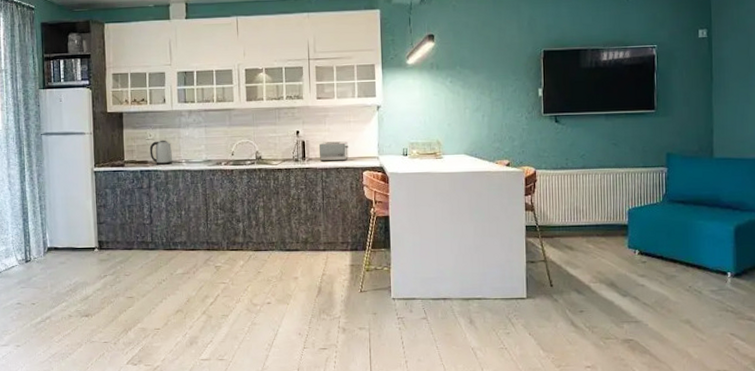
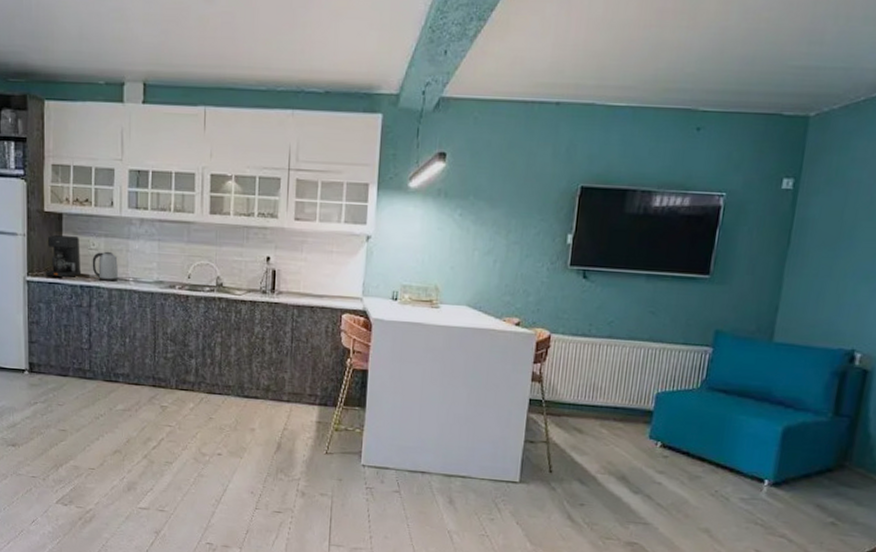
coffee maker: none [109,129,141,166] -> present [45,234,82,278]
toaster: present [318,141,349,163] -> none [291,273,329,300]

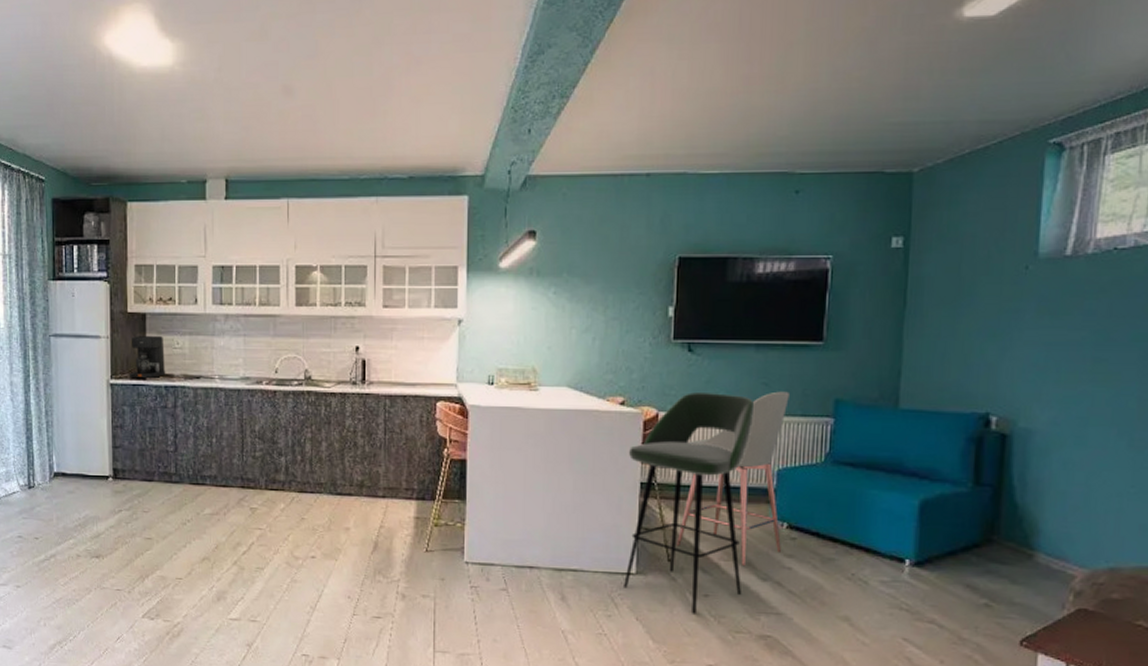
kettle: present [92,251,119,282] -> none [176,349,204,380]
bar stool: none [507,317,641,521] -> present [624,392,755,614]
bar stool: none [557,320,674,480] -> present [676,391,789,567]

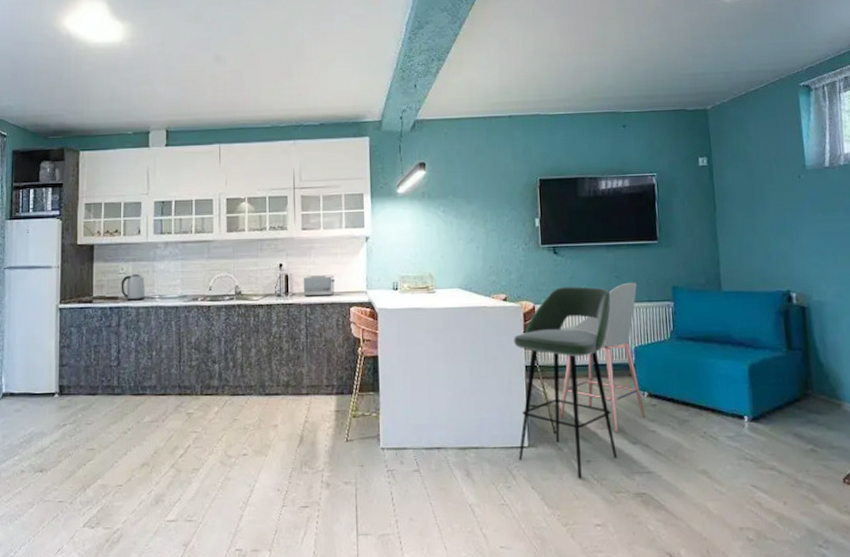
coffee maker: present [129,335,166,379] -> none [76,263,111,303]
kettle: none [176,349,204,380] -> present [121,274,146,301]
toaster: none [382,362,421,389] -> present [303,275,336,298]

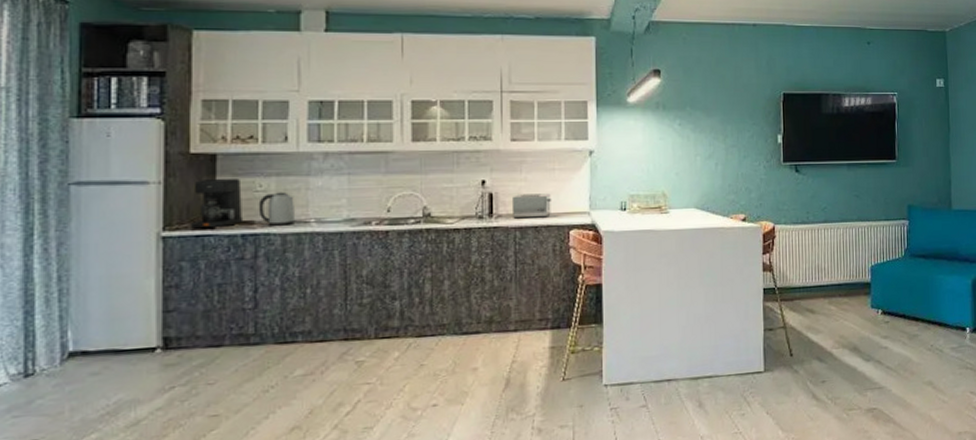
coffee maker: none [76,263,111,303] -> present [189,177,244,229]
bar stool: present [513,286,618,479] -> none [751,206,852,400]
bar stool: present [559,282,645,433] -> none [796,201,878,352]

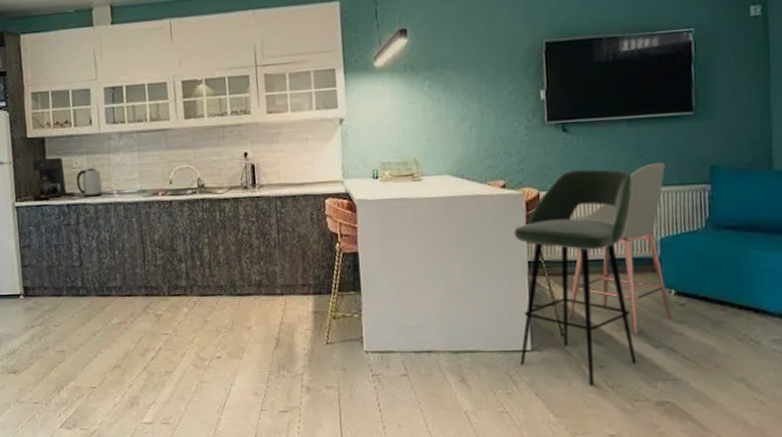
toaster: present [511,193,552,220] -> none [271,163,308,190]
bar stool: none [751,206,852,400] -> present [513,169,637,386]
bar stool: none [796,201,878,352] -> present [567,162,671,336]

